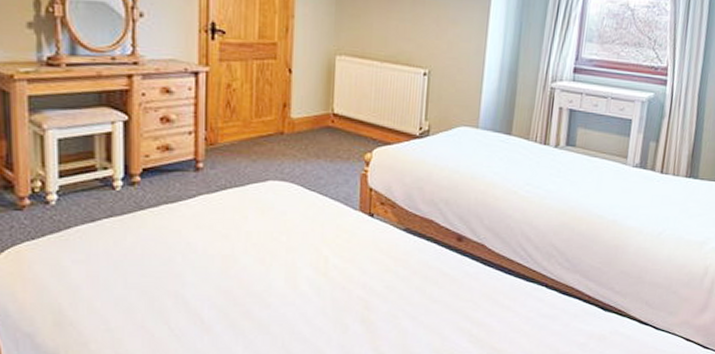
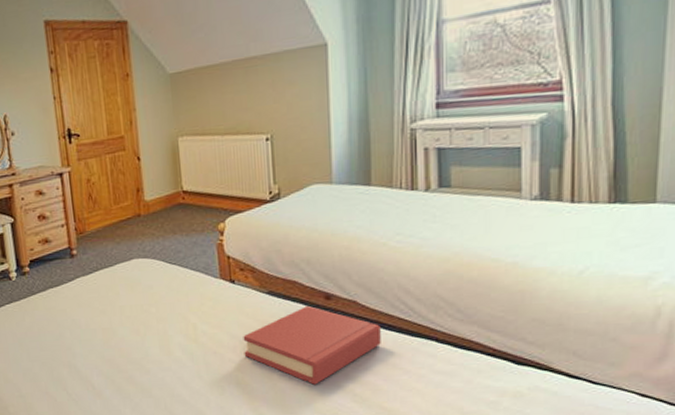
hardback book: none [373,245,502,325] -> present [243,305,381,385]

